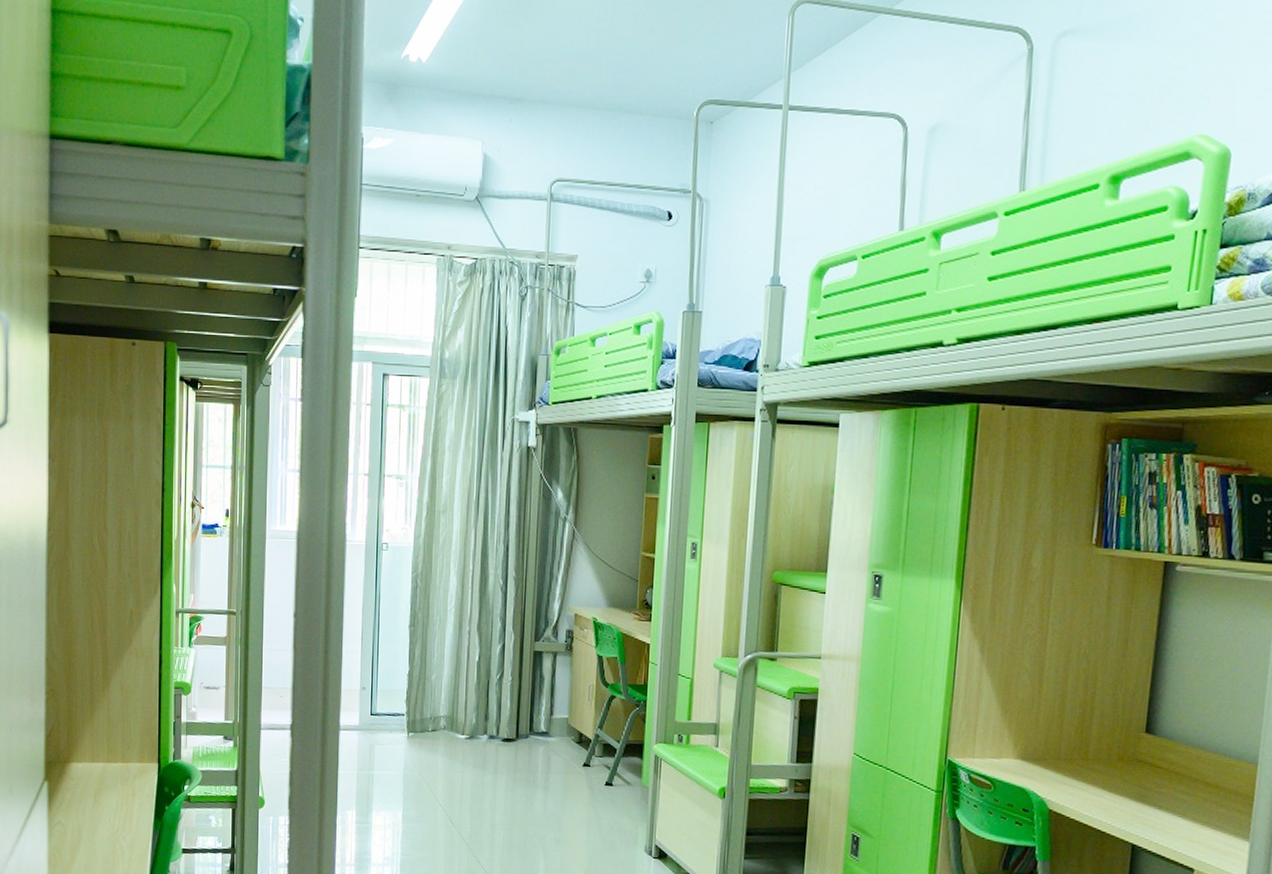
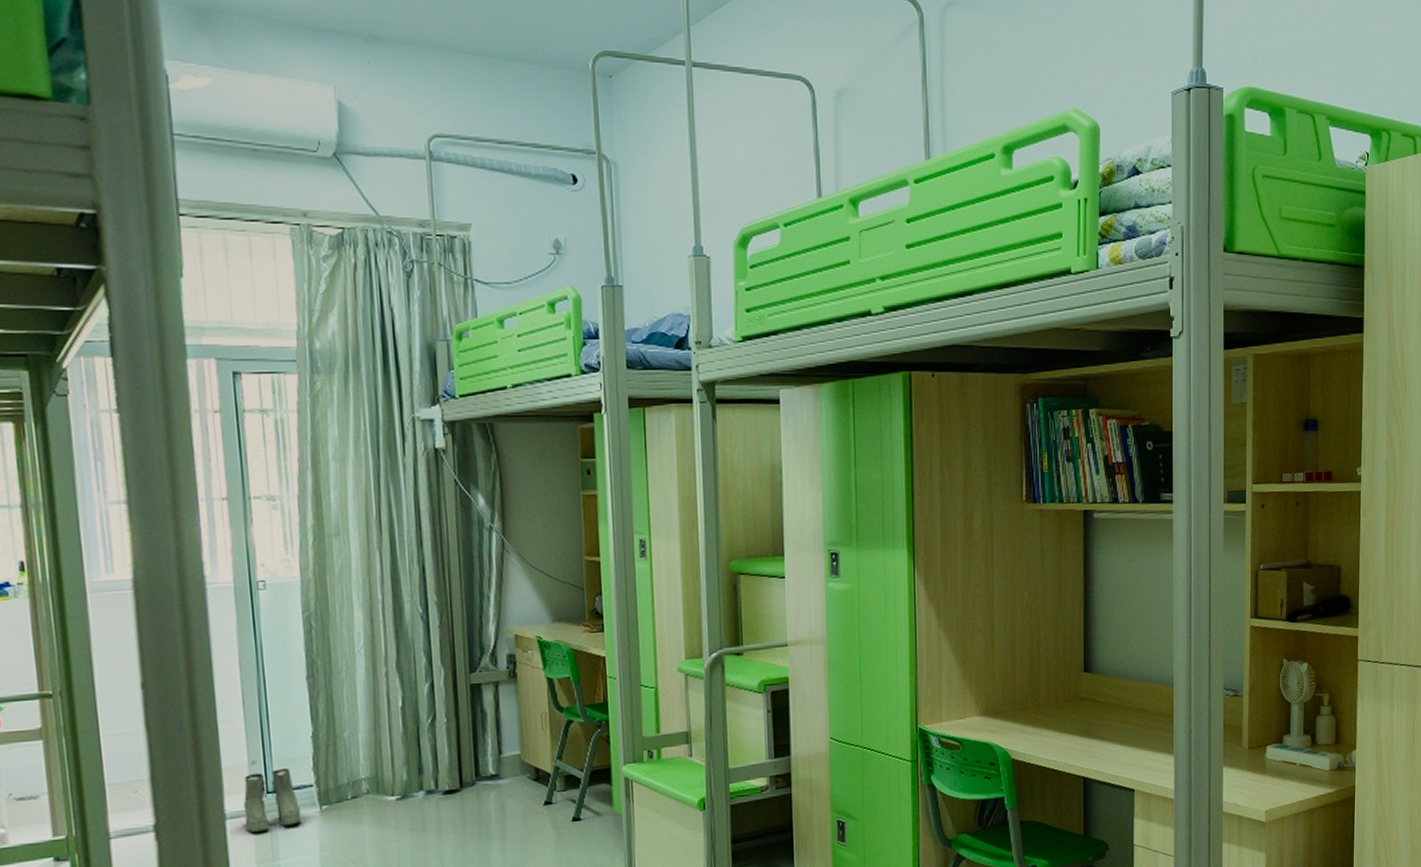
boots: none [352,697,394,745] -> present [243,769,302,833]

